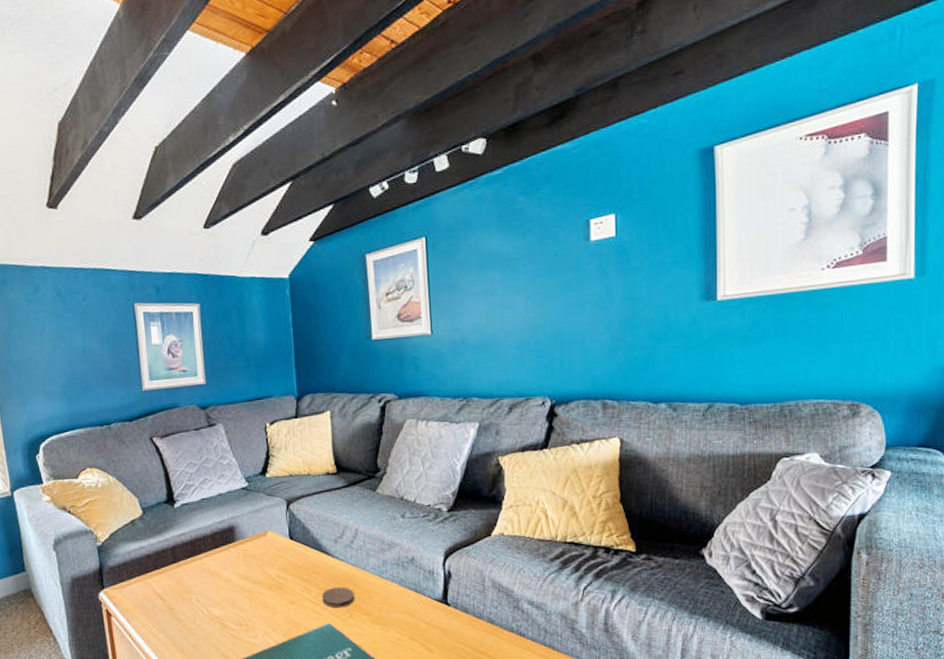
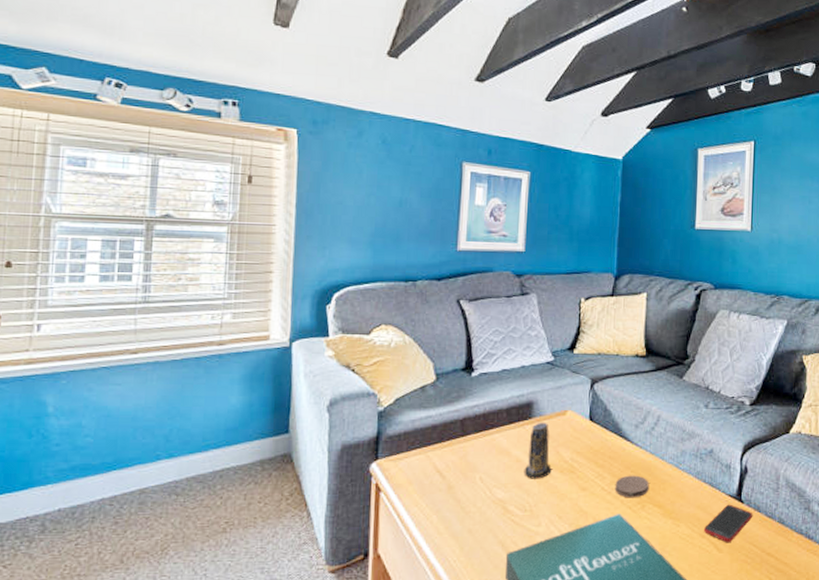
candle: none [235,544,260,597] -> present [524,422,552,479]
cell phone: none [412,607,461,644] -> present [703,504,753,543]

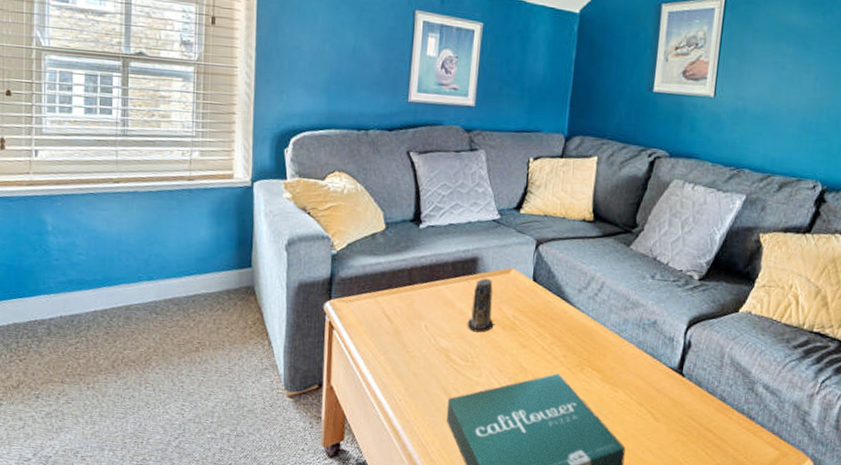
coaster: present [615,475,650,498] -> none [555,337,590,361]
cell phone: present [703,504,753,543] -> none [641,376,694,414]

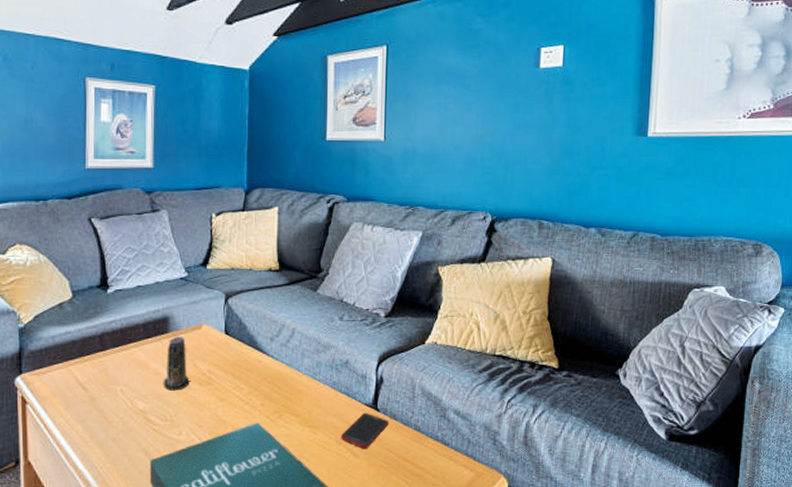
cell phone: none [641,376,694,414] -> present [340,412,389,450]

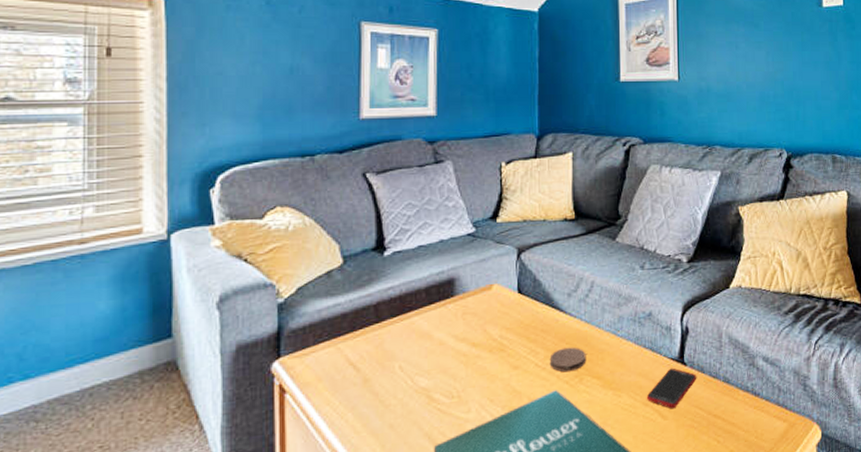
candle: present [163,336,190,391] -> none [448,299,479,363]
coaster: none [252,386,286,408] -> present [549,347,587,372]

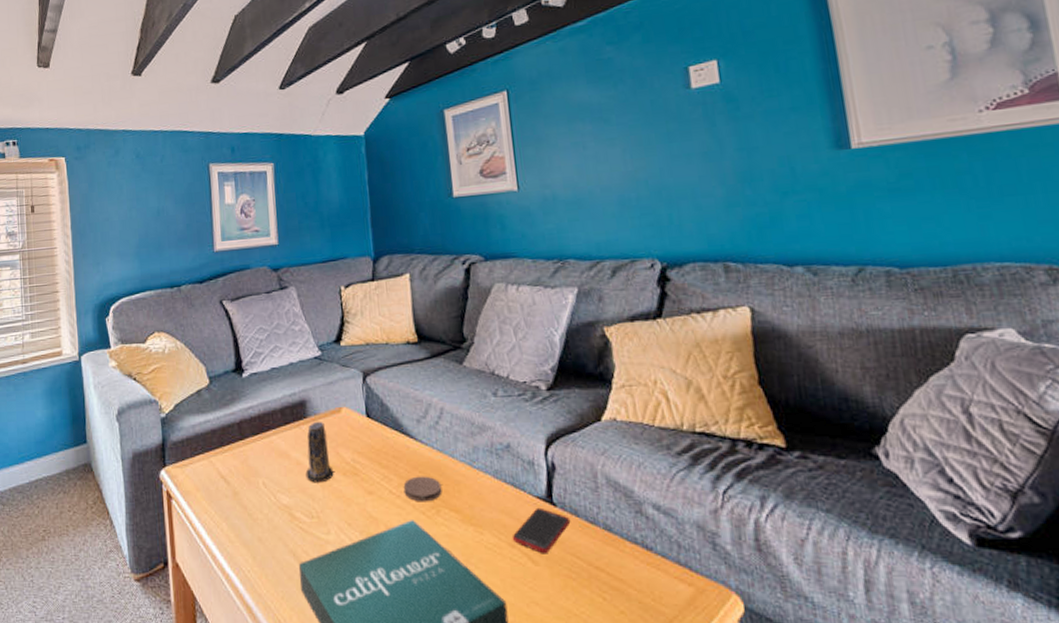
candle: none [448,299,479,363] -> present [305,421,334,483]

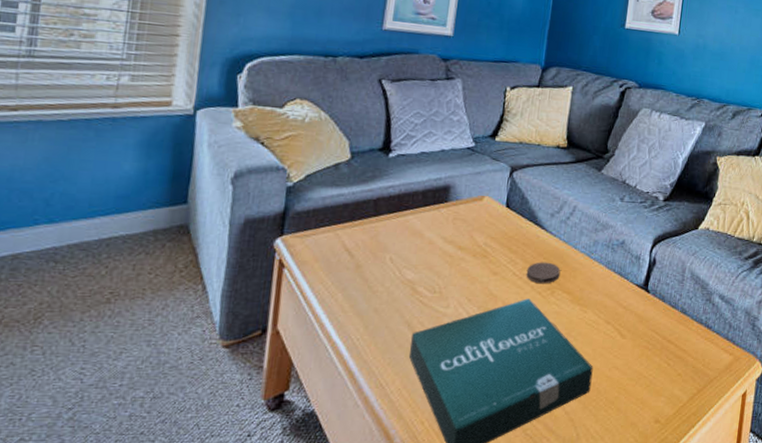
candle: present [305,421,334,483] -> none [435,206,465,262]
cell phone: present [512,507,571,554] -> none [609,293,658,330]

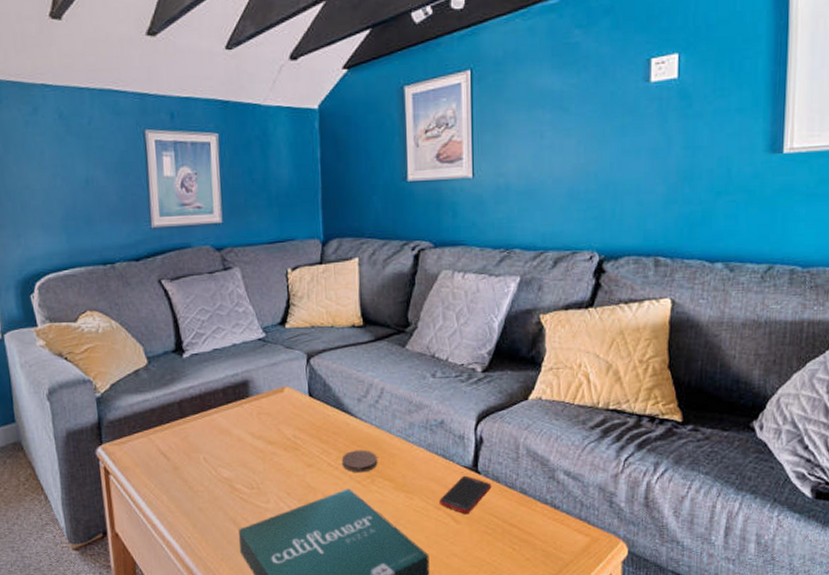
cell phone: none [609,293,658,330] -> present [438,475,492,515]

